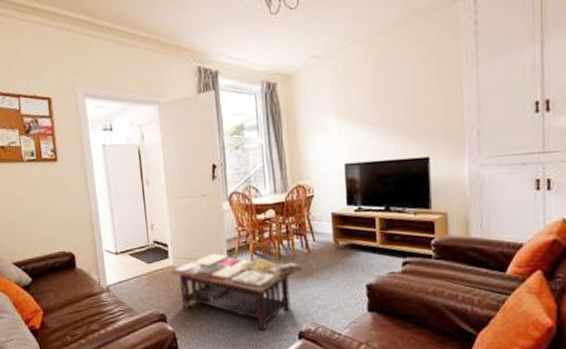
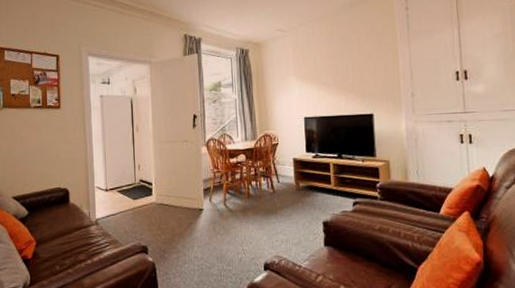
coffee table: present [172,253,303,330] -> none [155,191,269,262]

